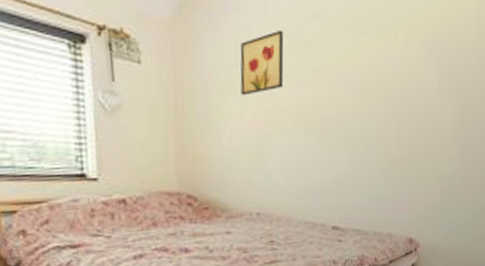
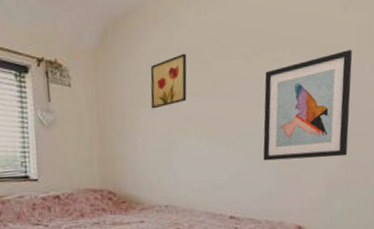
wall art: none [371,36,470,162] -> present [263,49,353,161]

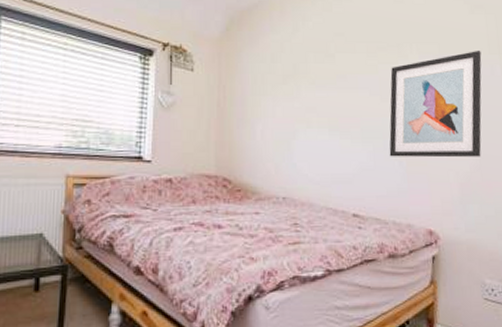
wall art: present [150,53,187,109] -> none [273,45,311,97]

